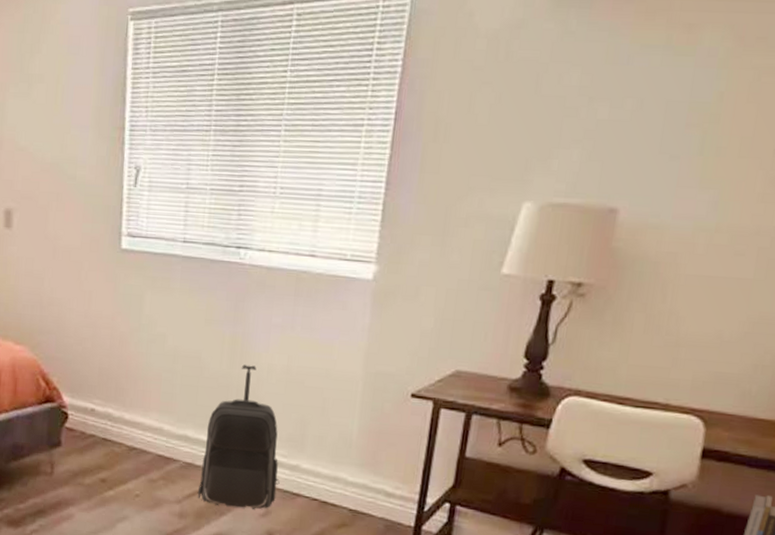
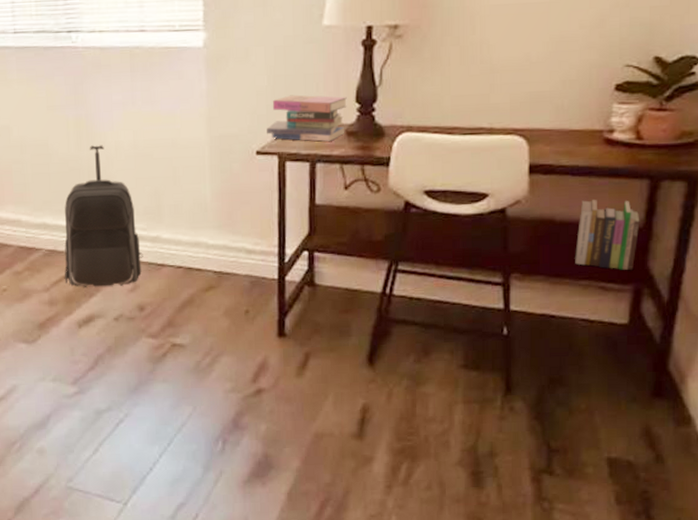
books: none [425,341,515,394] -> present [267,95,347,142]

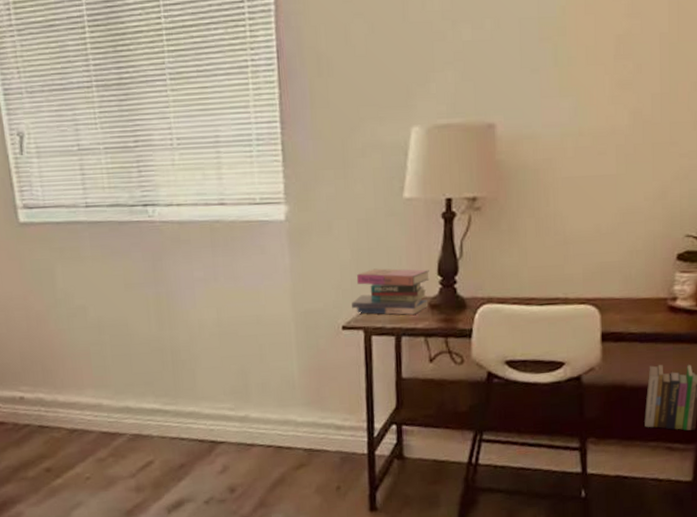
rolling backpack: present [64,145,143,287] -> none [147,323,232,471]

